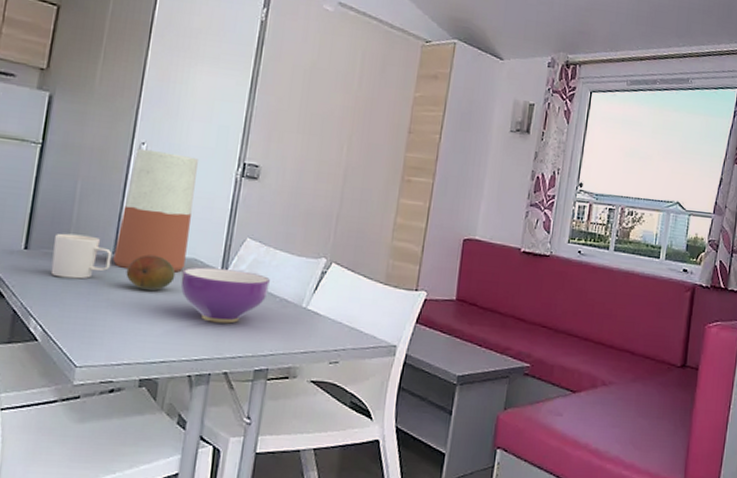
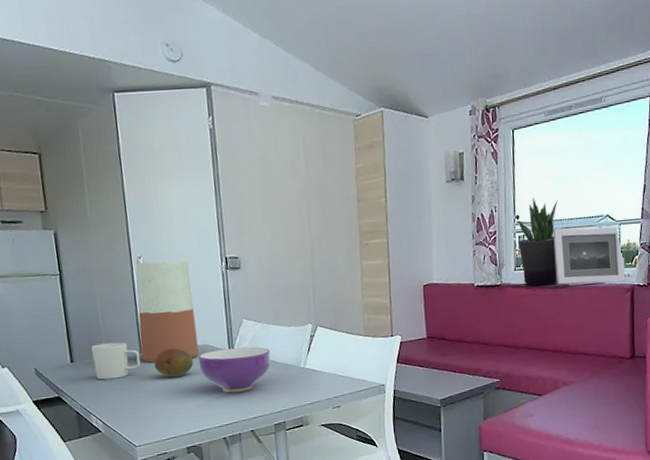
planter: none [576,168,627,267] -> present [517,198,558,287]
picture frame: none [611,206,691,280] -> present [553,226,626,285]

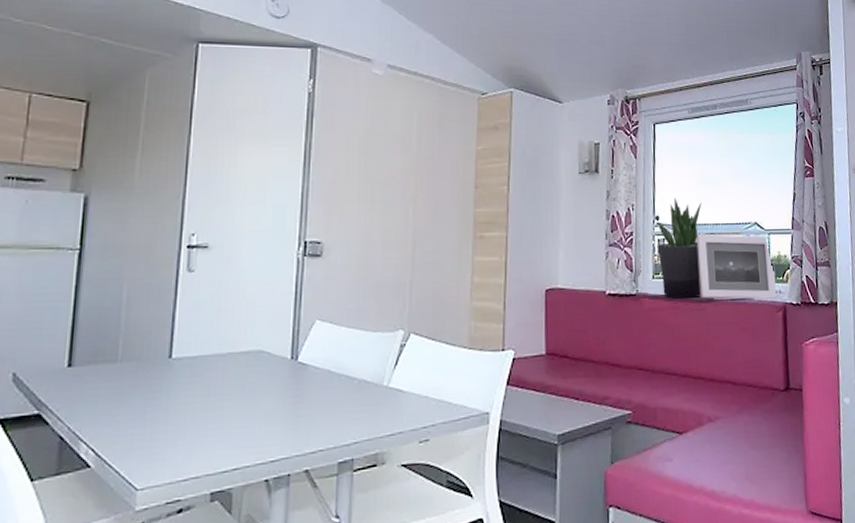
mug: present [91,342,141,380] -> none [100,341,168,393]
vase: present [135,261,199,363] -> none [170,240,255,372]
fruit: present [154,348,194,377] -> none [185,353,241,392]
bowl: present [198,347,271,393] -> none [247,356,347,417]

